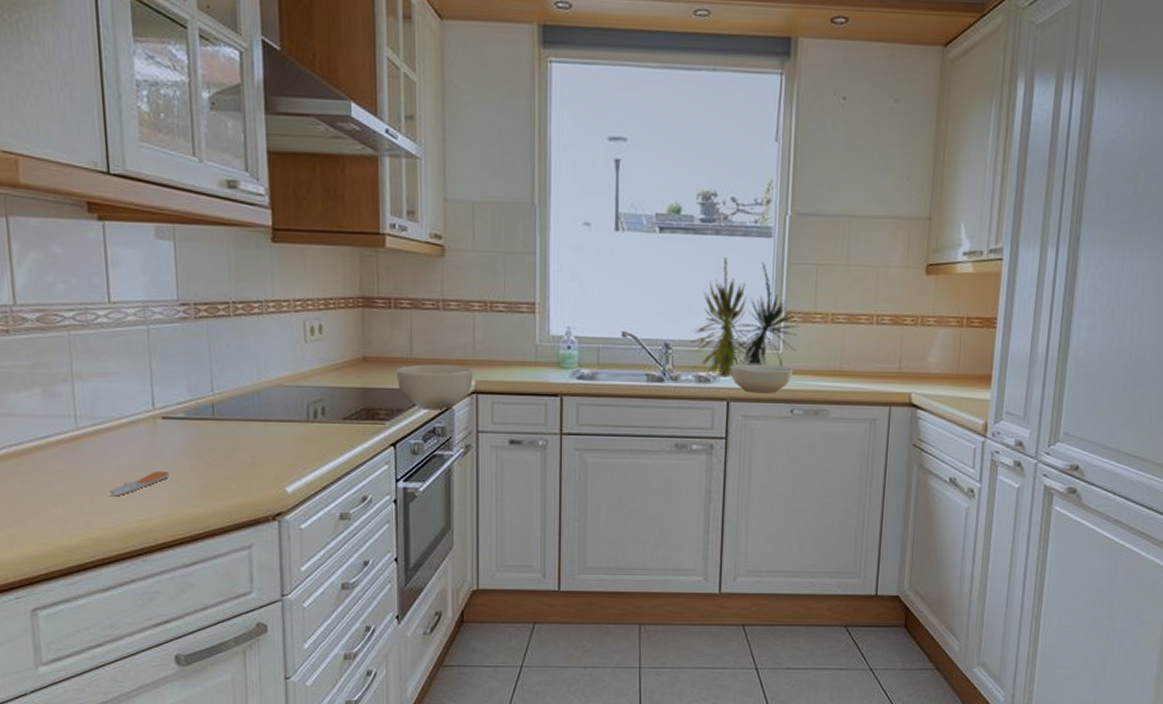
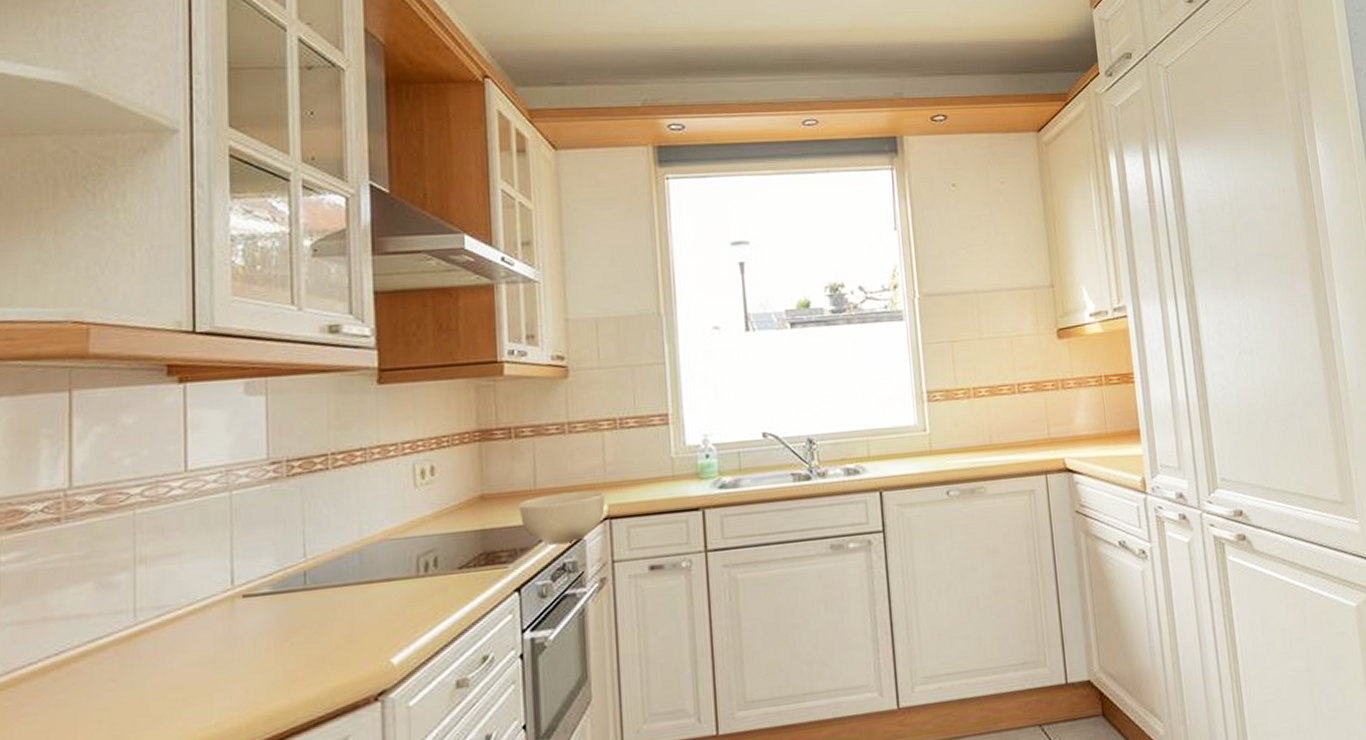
knife: present [109,470,169,497] -> none [171,660,248,702]
plant: present [690,257,800,378] -> none [834,345,944,468]
bowl: present [730,364,794,394] -> none [878,446,944,480]

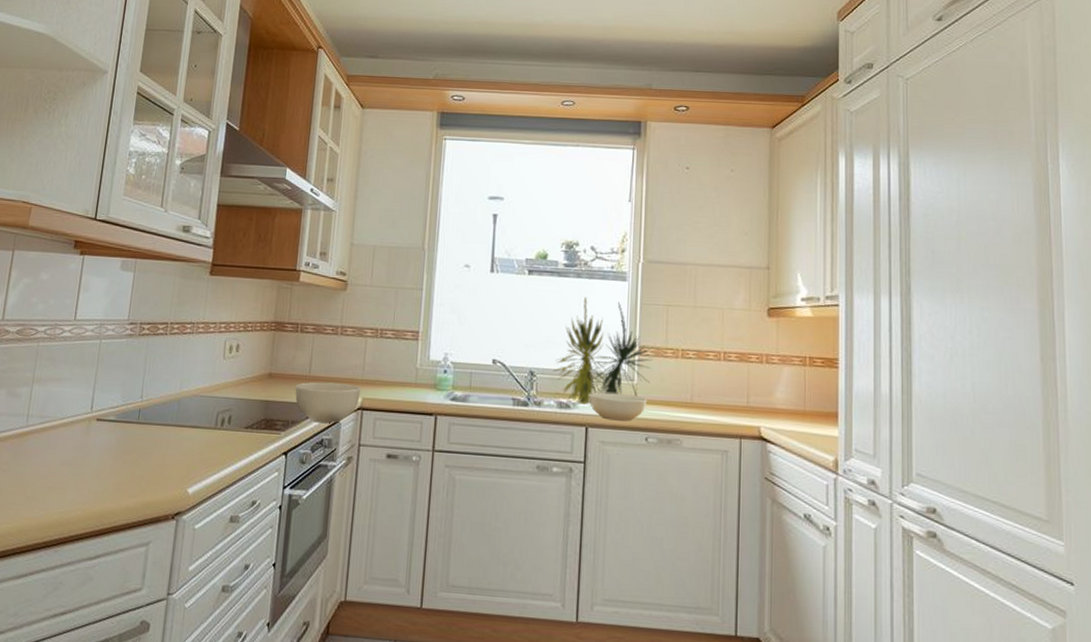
plant: none [834,345,944,468] -> present [553,297,653,405]
bowl: none [878,446,944,480] -> present [588,392,648,422]

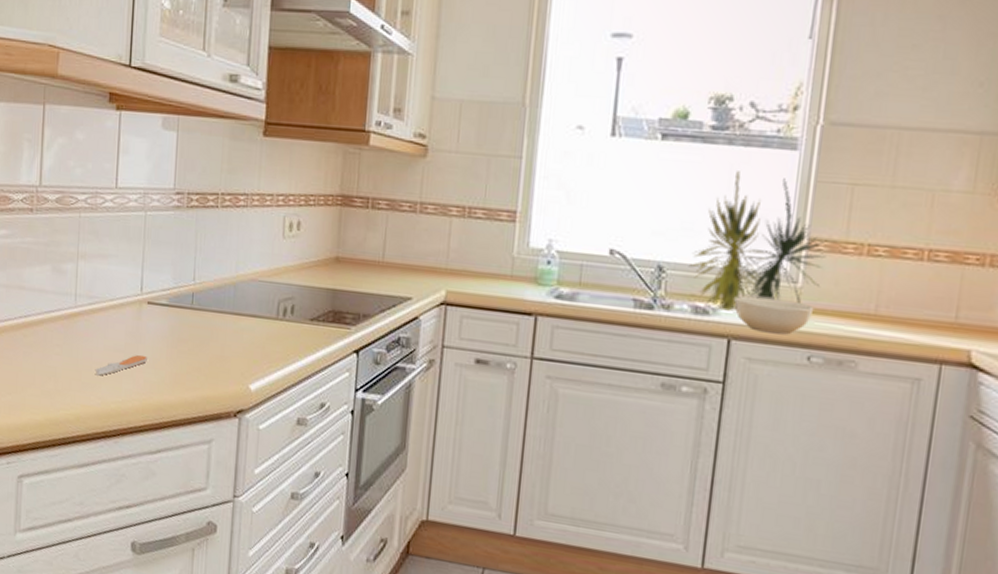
knife: none [40,467,93,489] -> present [95,354,147,376]
bowl: present [295,382,362,424] -> none [366,269,446,320]

